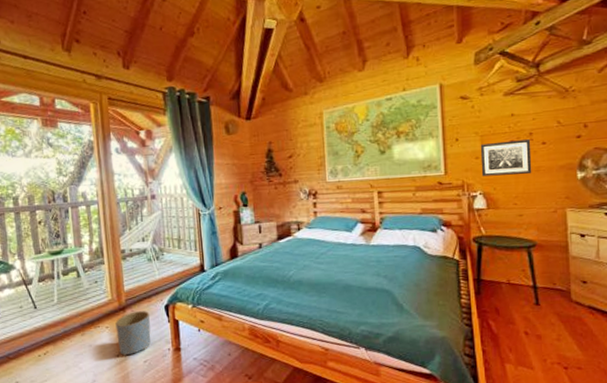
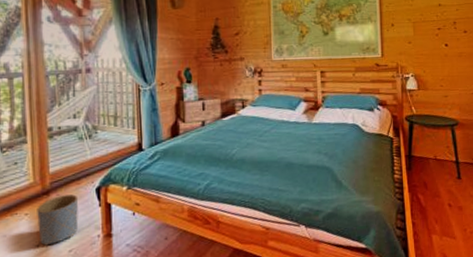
wall art: present [480,139,532,177] -> none [412,28,456,60]

